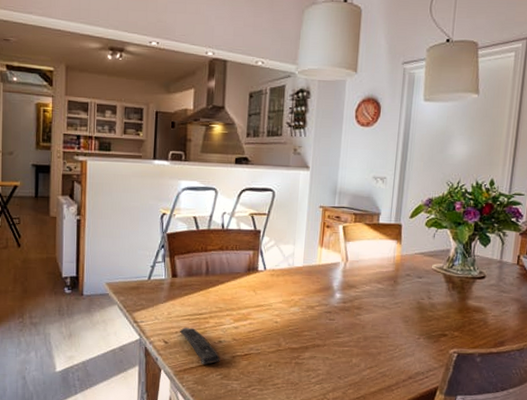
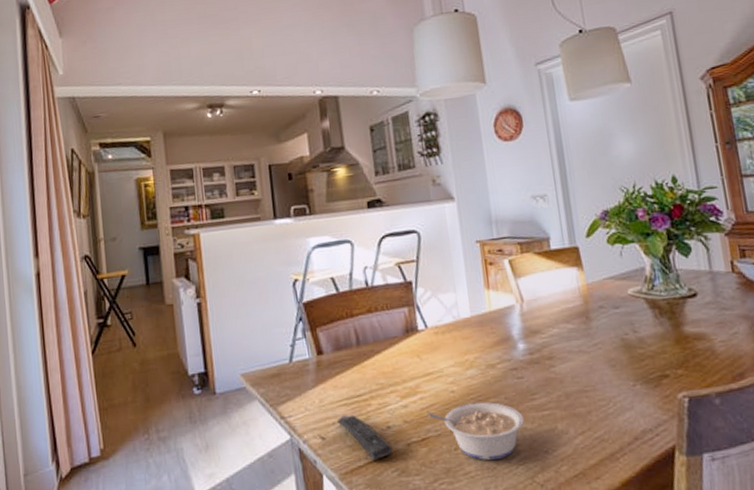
legume: none [253,333,328,378] -> present [428,401,525,461]

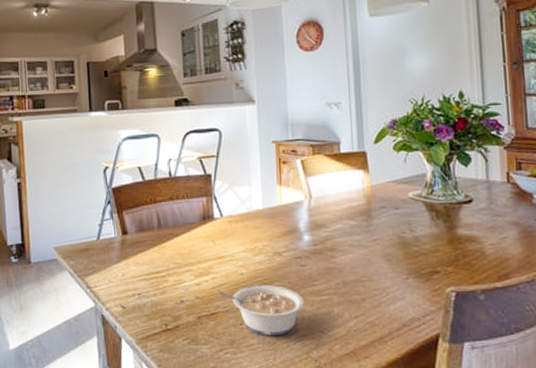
remote control: present [337,414,393,460] -> none [137,288,185,329]

